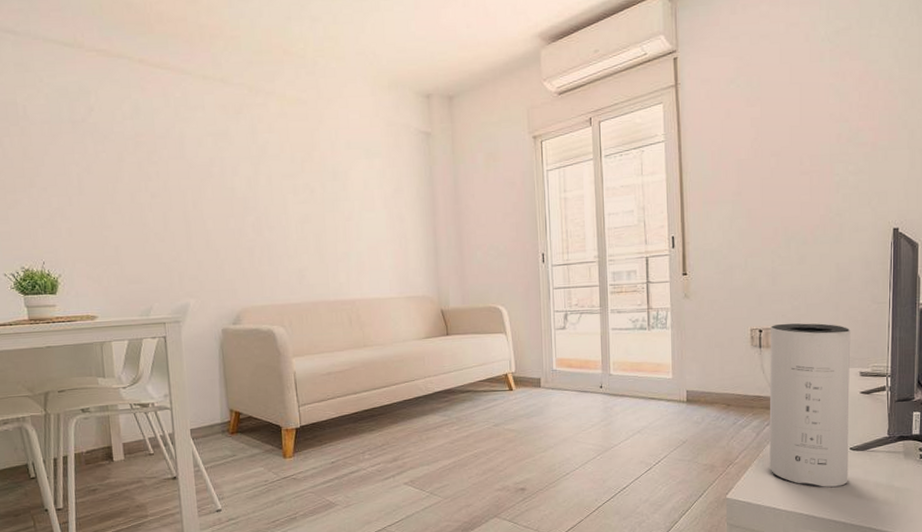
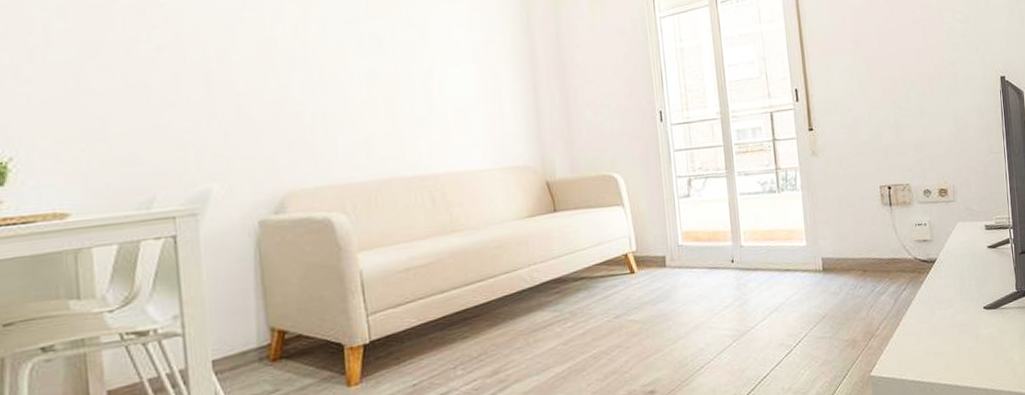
speaker: present [769,323,851,488] -> none [899,176,985,354]

